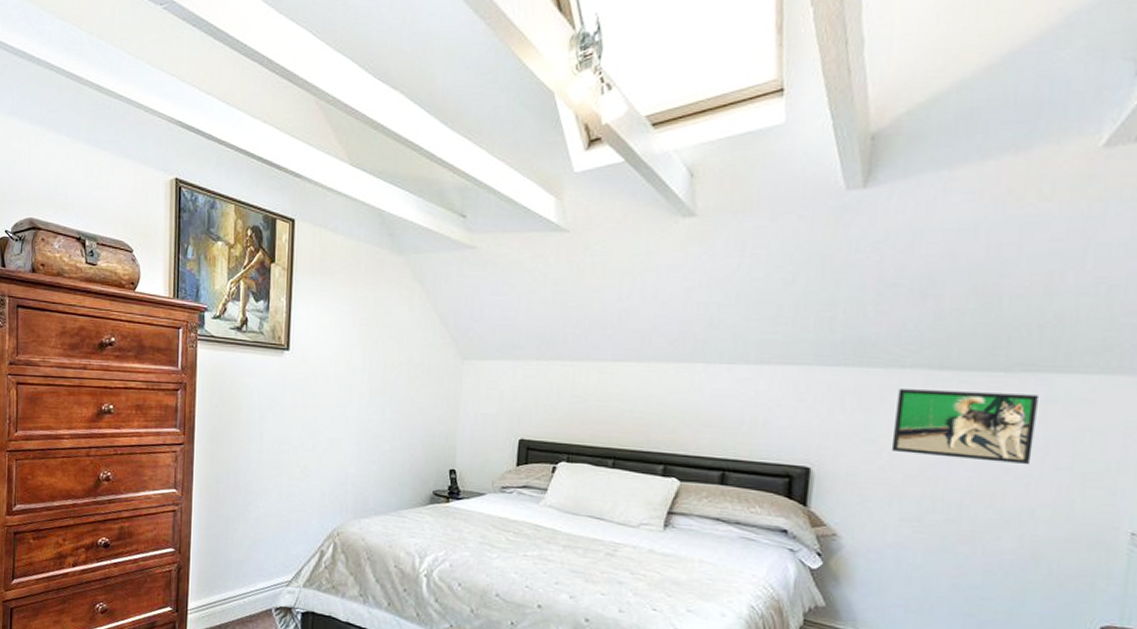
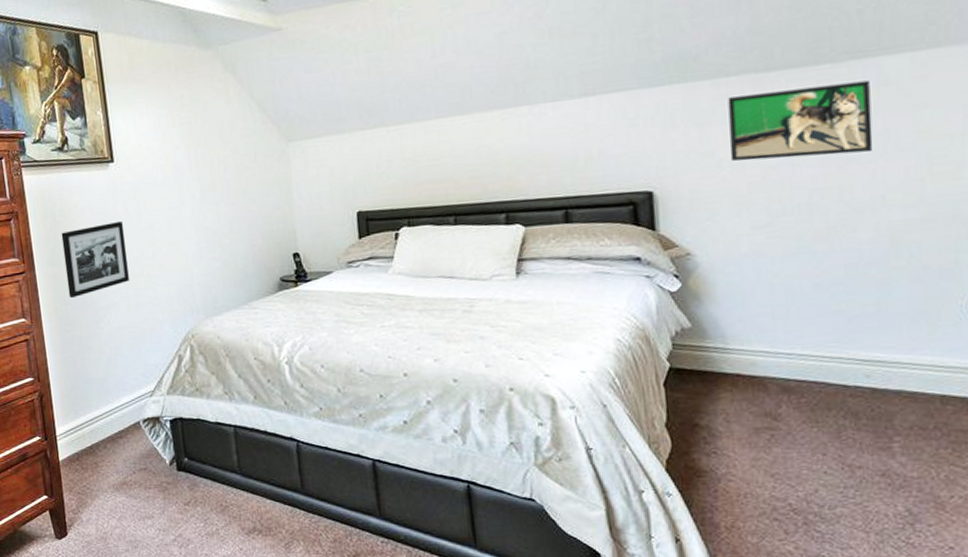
picture frame: none [223,409,288,478] -> present [61,222,129,299]

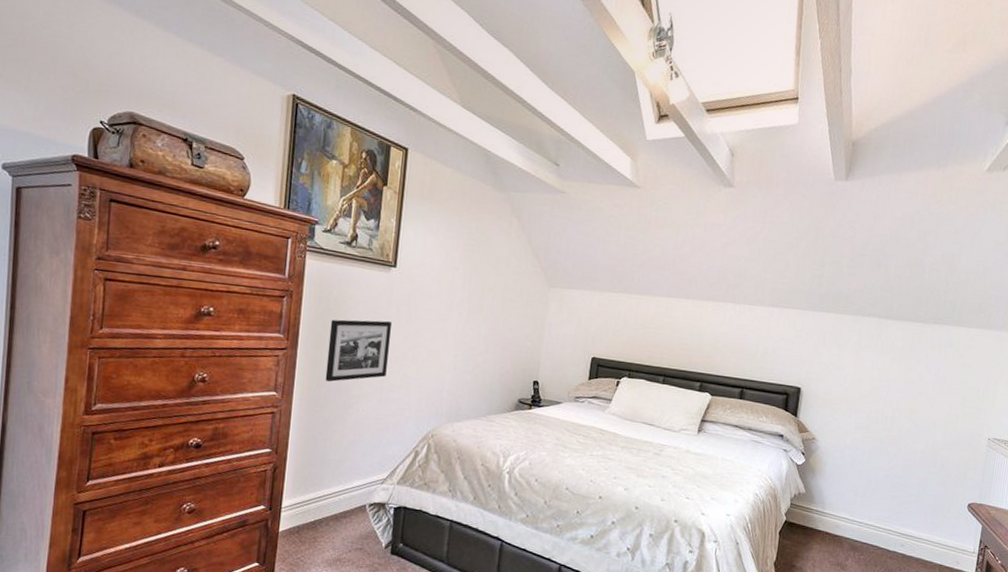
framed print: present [728,80,874,162] -> none [853,331,942,390]

